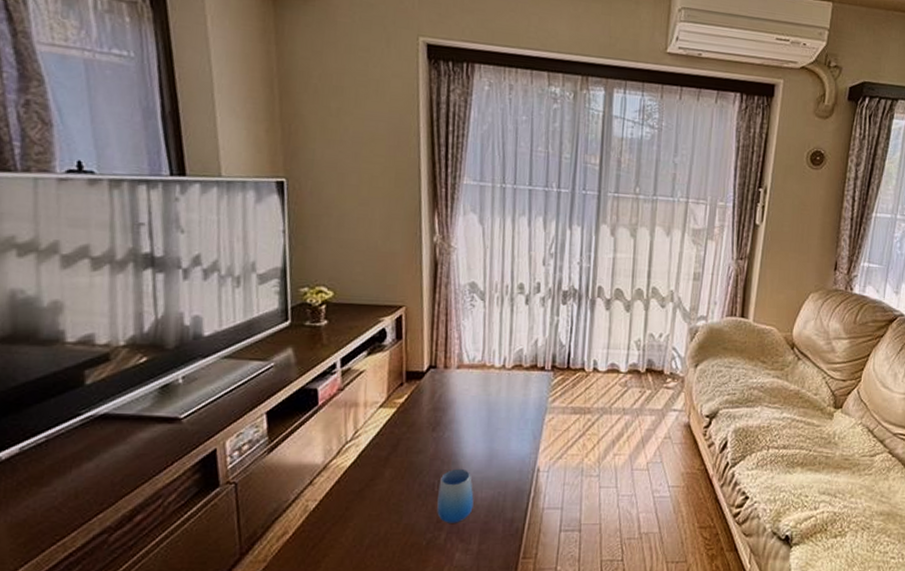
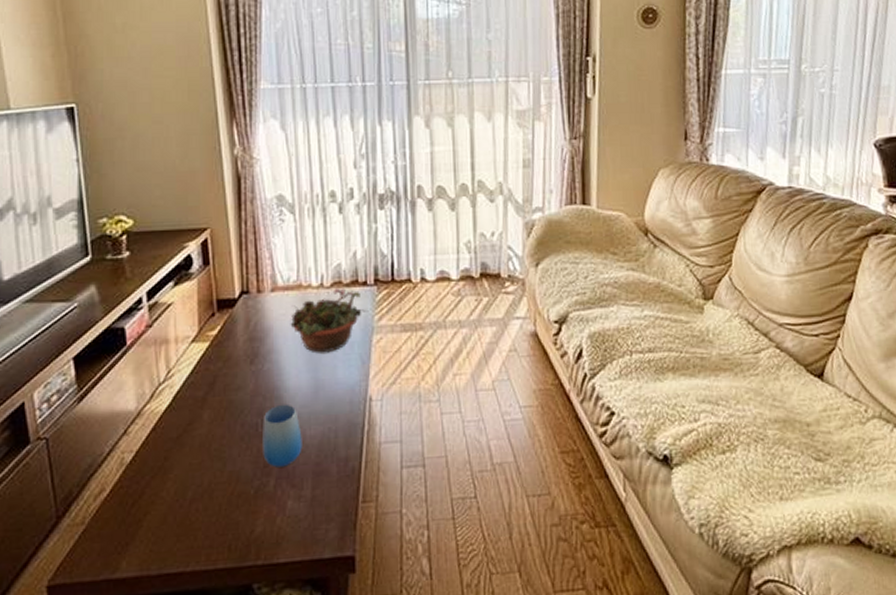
succulent planter: none [472,371,545,427] -> present [290,288,370,353]

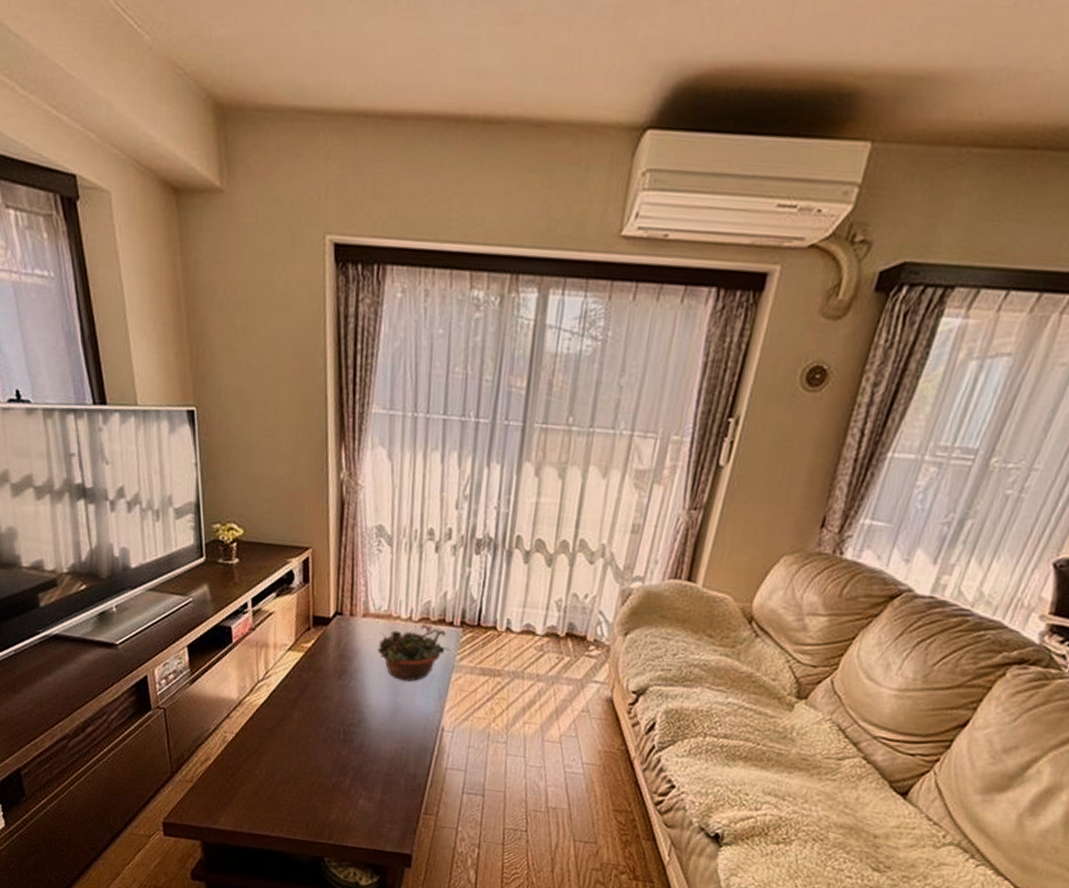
cup: present [262,404,302,467] -> none [342,718,378,771]

